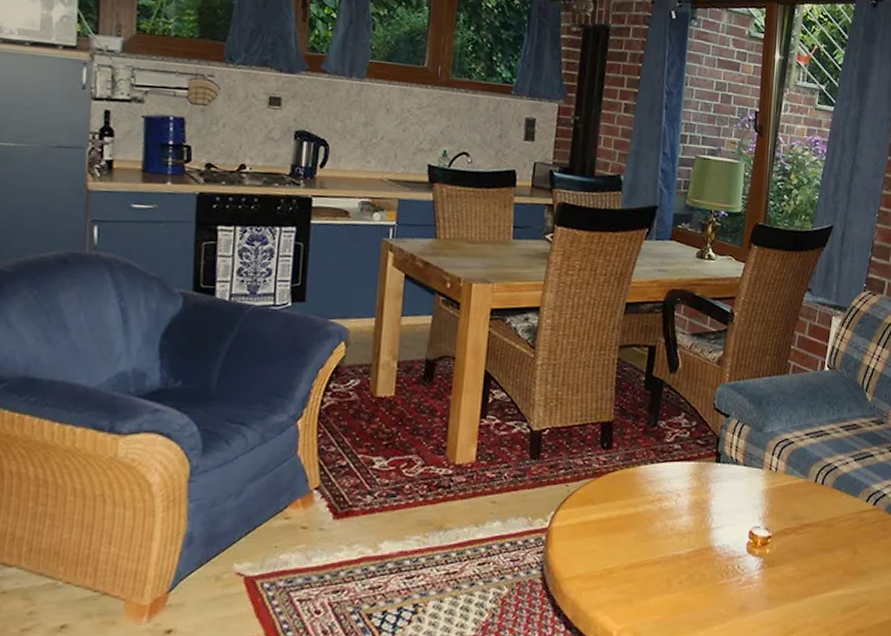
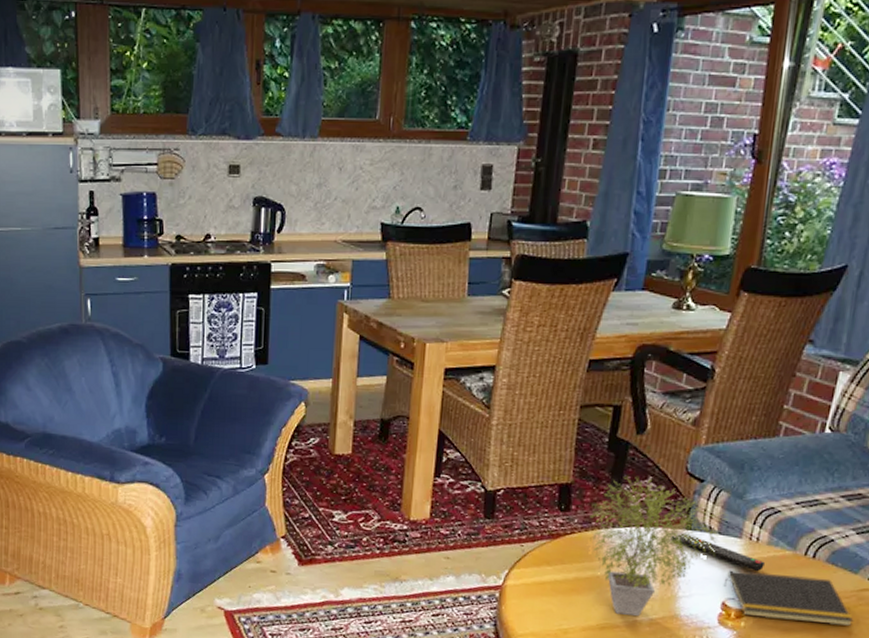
potted plant: none [631,412,751,551] -> present [590,475,728,617]
remote control: none [703,466,783,500] -> present [671,533,765,572]
notepad: none [750,499,858,547] -> present [723,570,854,626]

